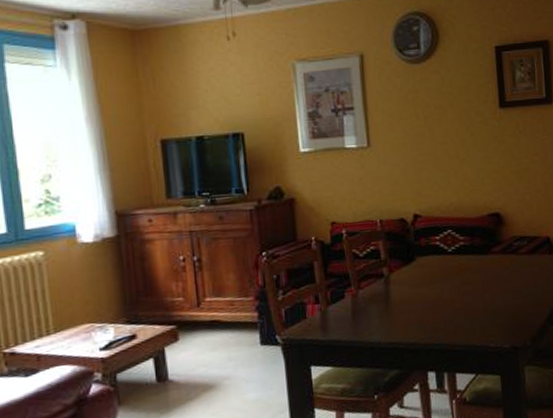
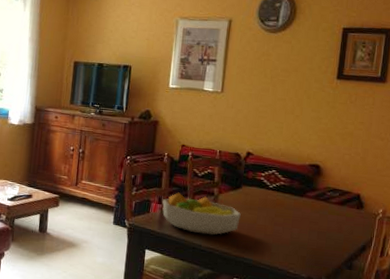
fruit bowl: none [320,280,421,330] -> present [162,192,241,236]

